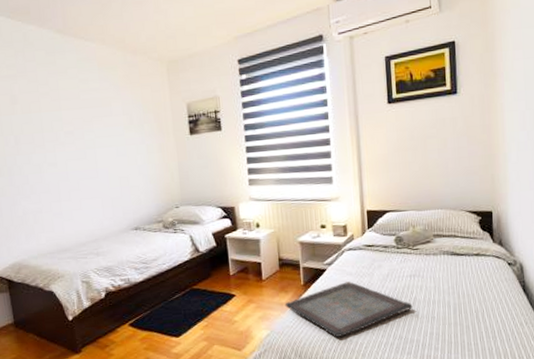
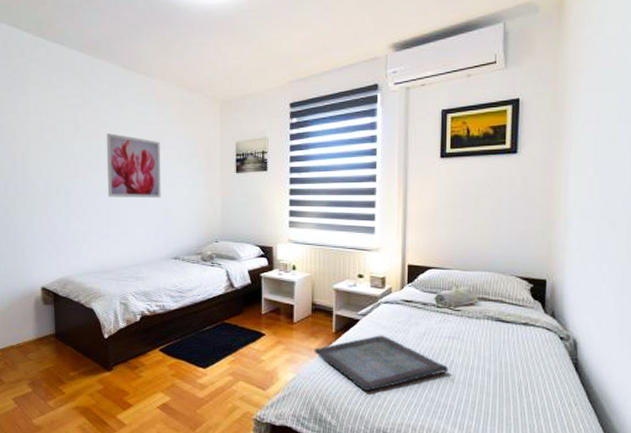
wall art: none [47,104,114,172] -> present [106,133,161,199]

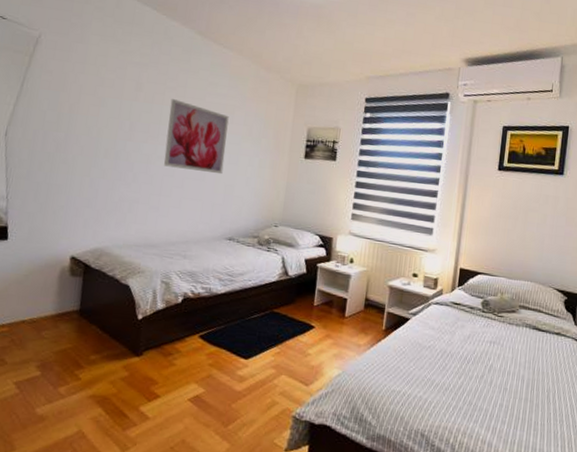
serving tray: present [314,335,449,392] -> none [362,335,488,392]

